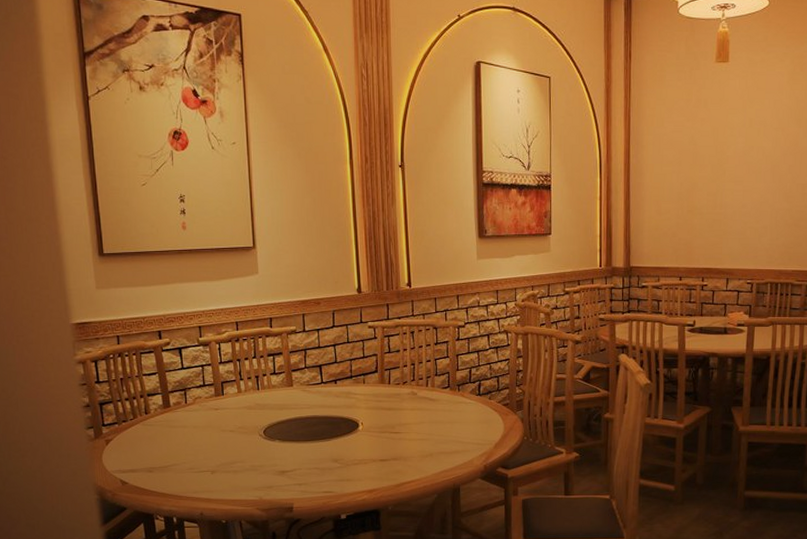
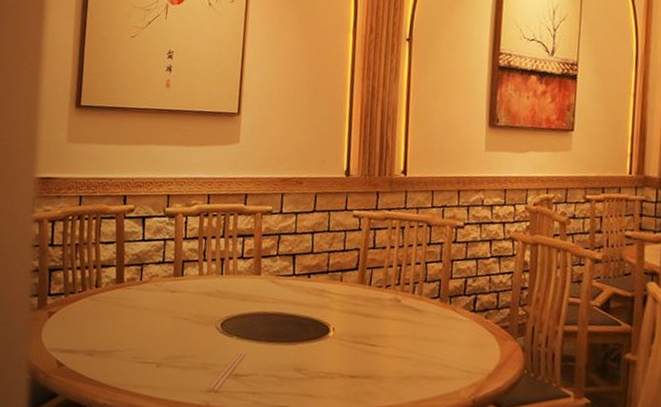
chopsticks: none [259,451,289,489] -> present [207,350,247,393]

